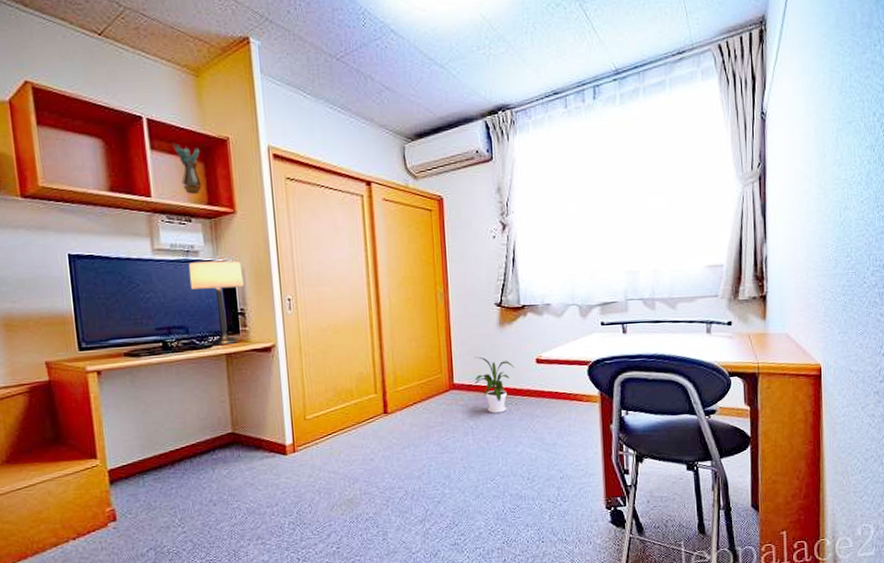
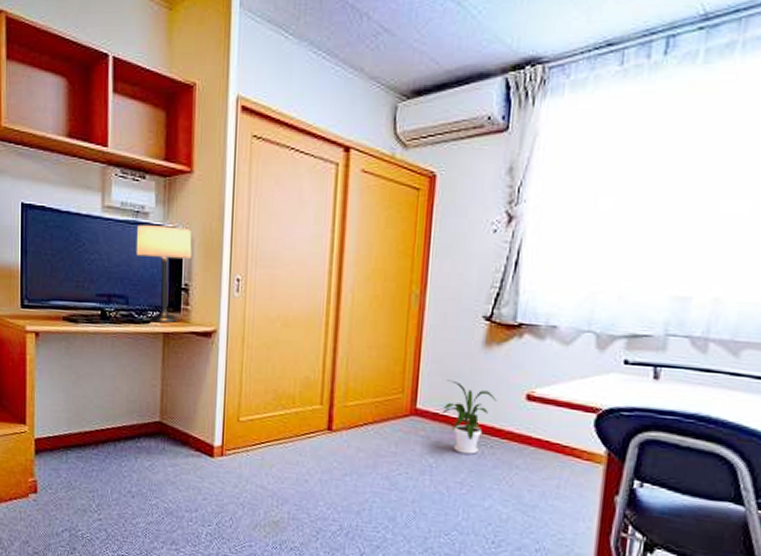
vase: present [173,143,202,194] -> none [136,87,163,147]

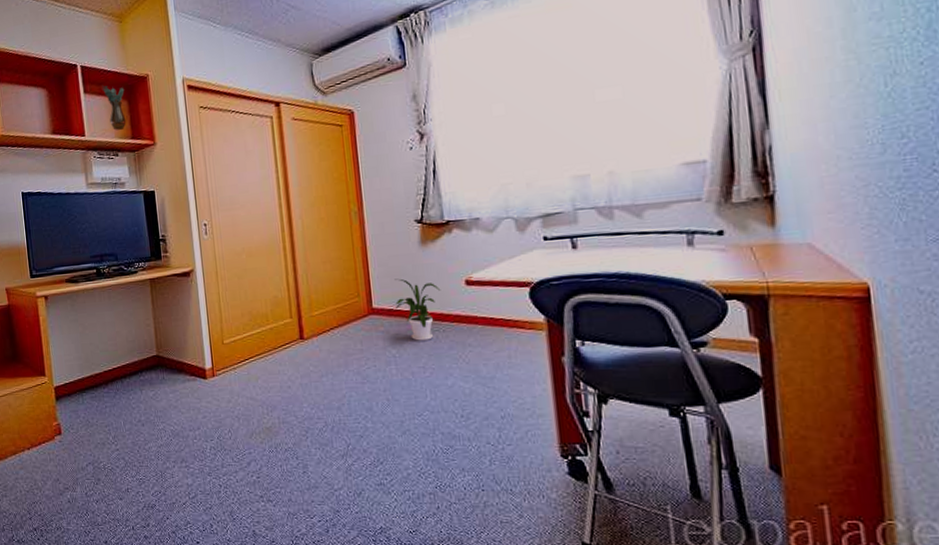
vase: none [136,87,163,147] -> present [102,85,126,131]
table lamp: present [136,225,192,323] -> none [116,189,164,272]

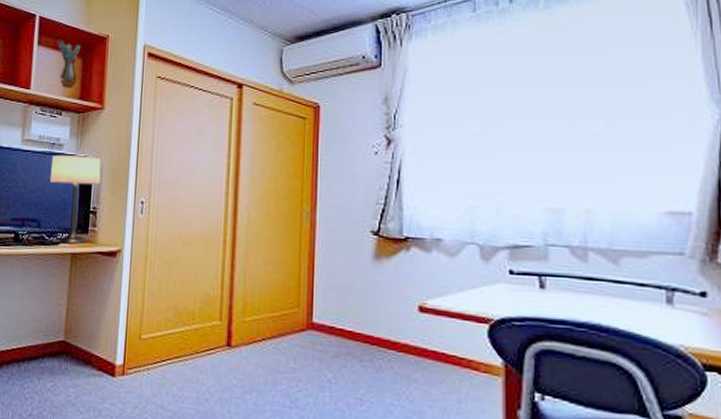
table lamp: none [116,189,164,272] -> present [49,155,101,244]
house plant: present [394,278,441,341] -> none [337,293,391,369]

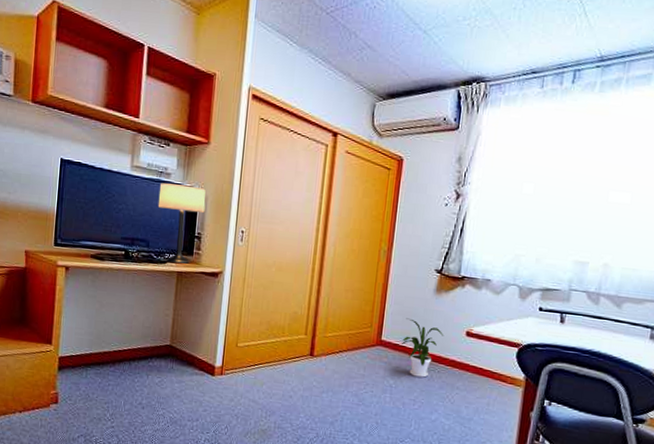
vase: present [57,40,81,88] -> none [165,72,189,121]
house plant: none [337,293,391,369] -> present [400,318,444,378]

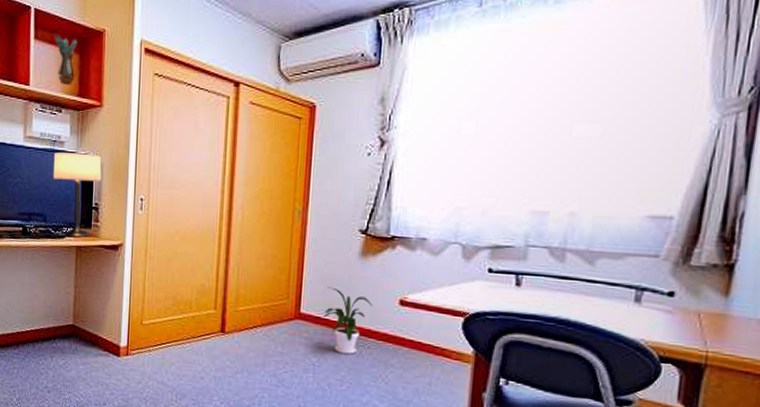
vase: none [165,72,189,121] -> present [54,34,77,85]

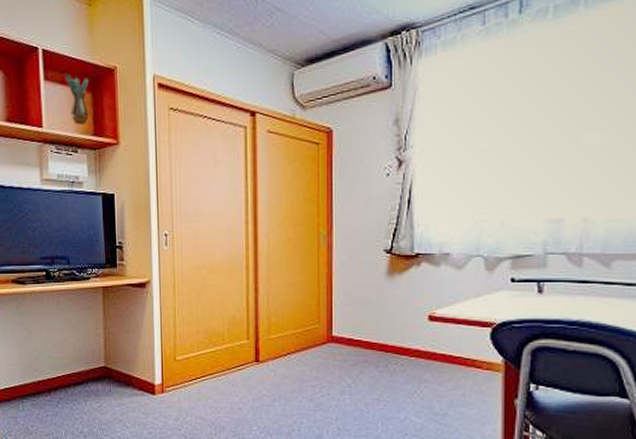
table lamp: present [53,152,102,238] -> none [73,192,123,278]
house plant: present [322,287,373,354] -> none [355,308,403,373]

